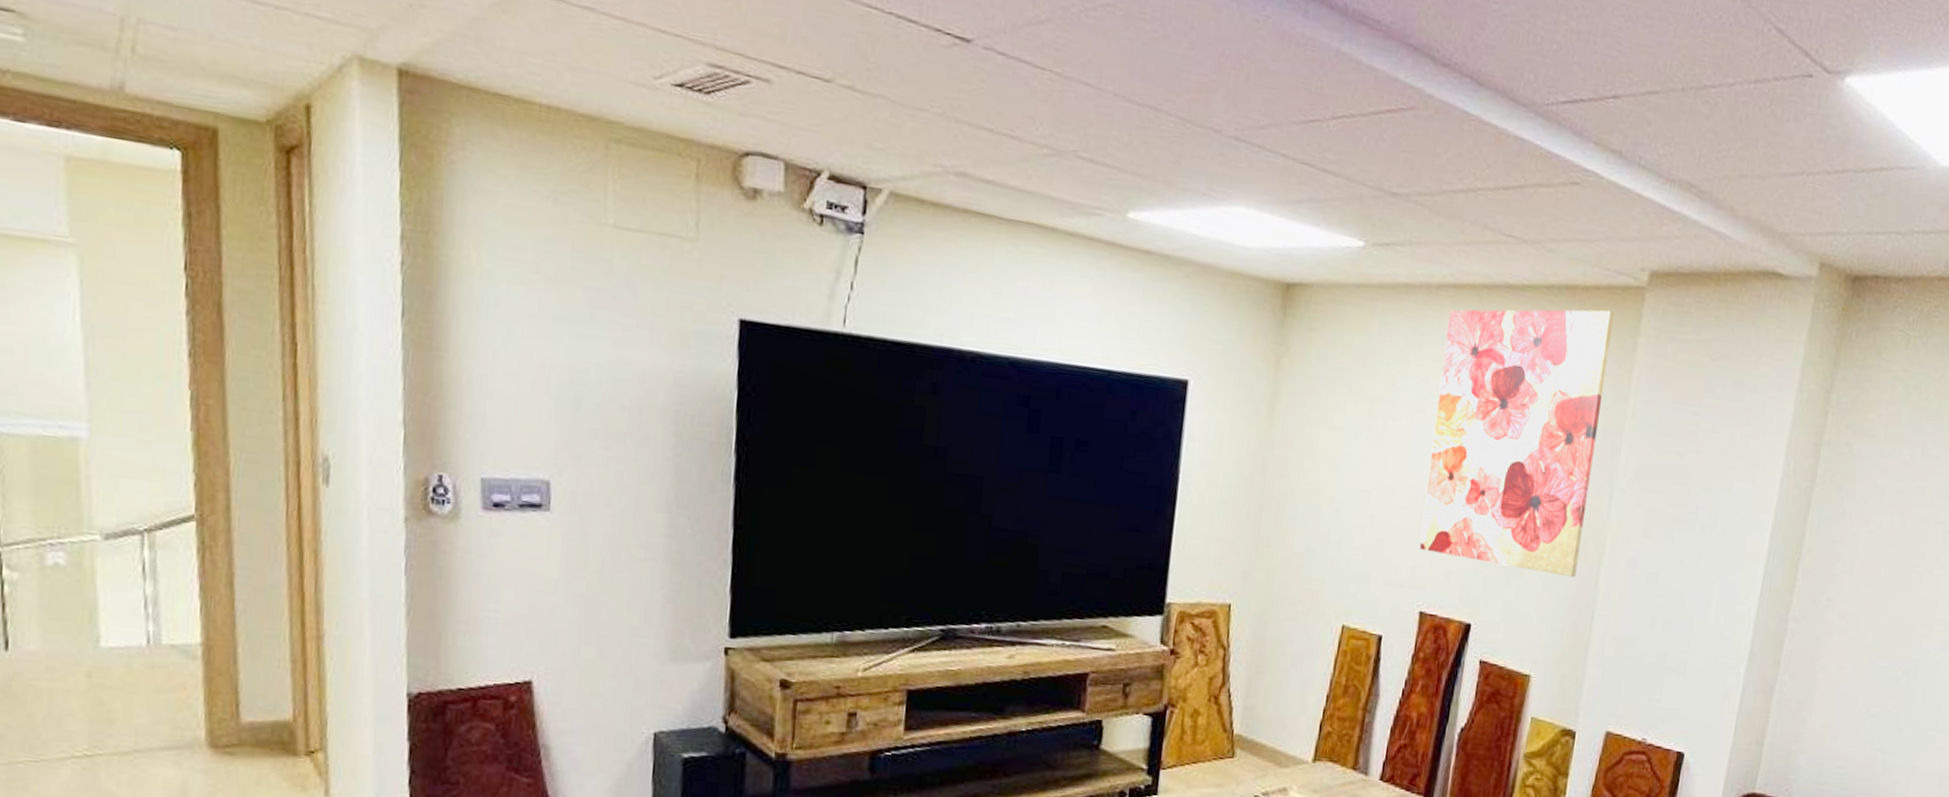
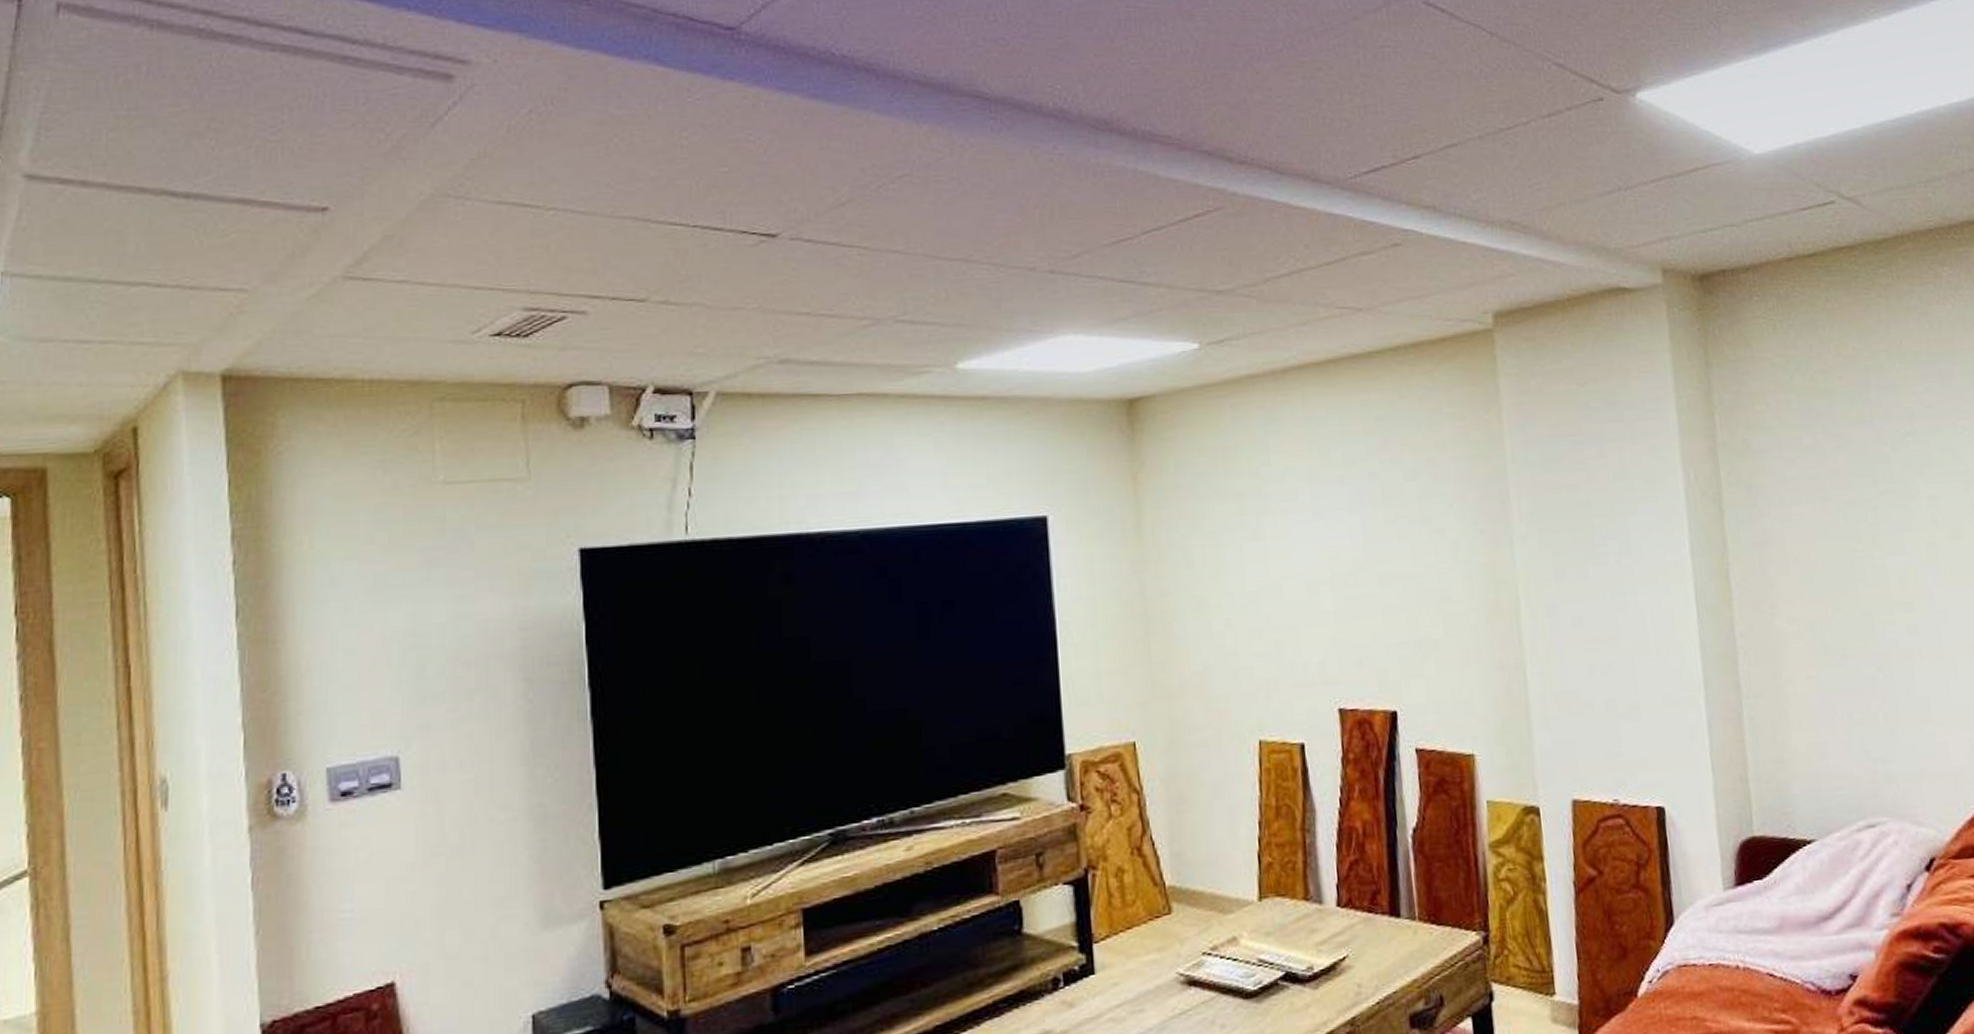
wall art: present [1419,309,1614,578] -> none [1299,358,1496,643]

